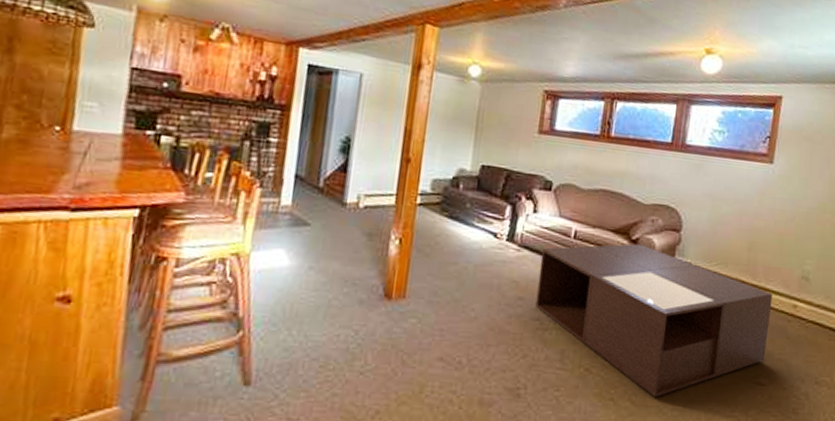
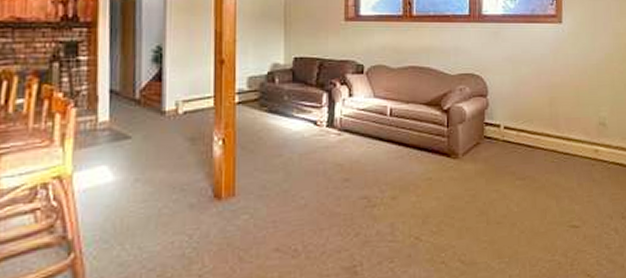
coffee table: present [535,243,773,398] -> none [361,112,576,254]

